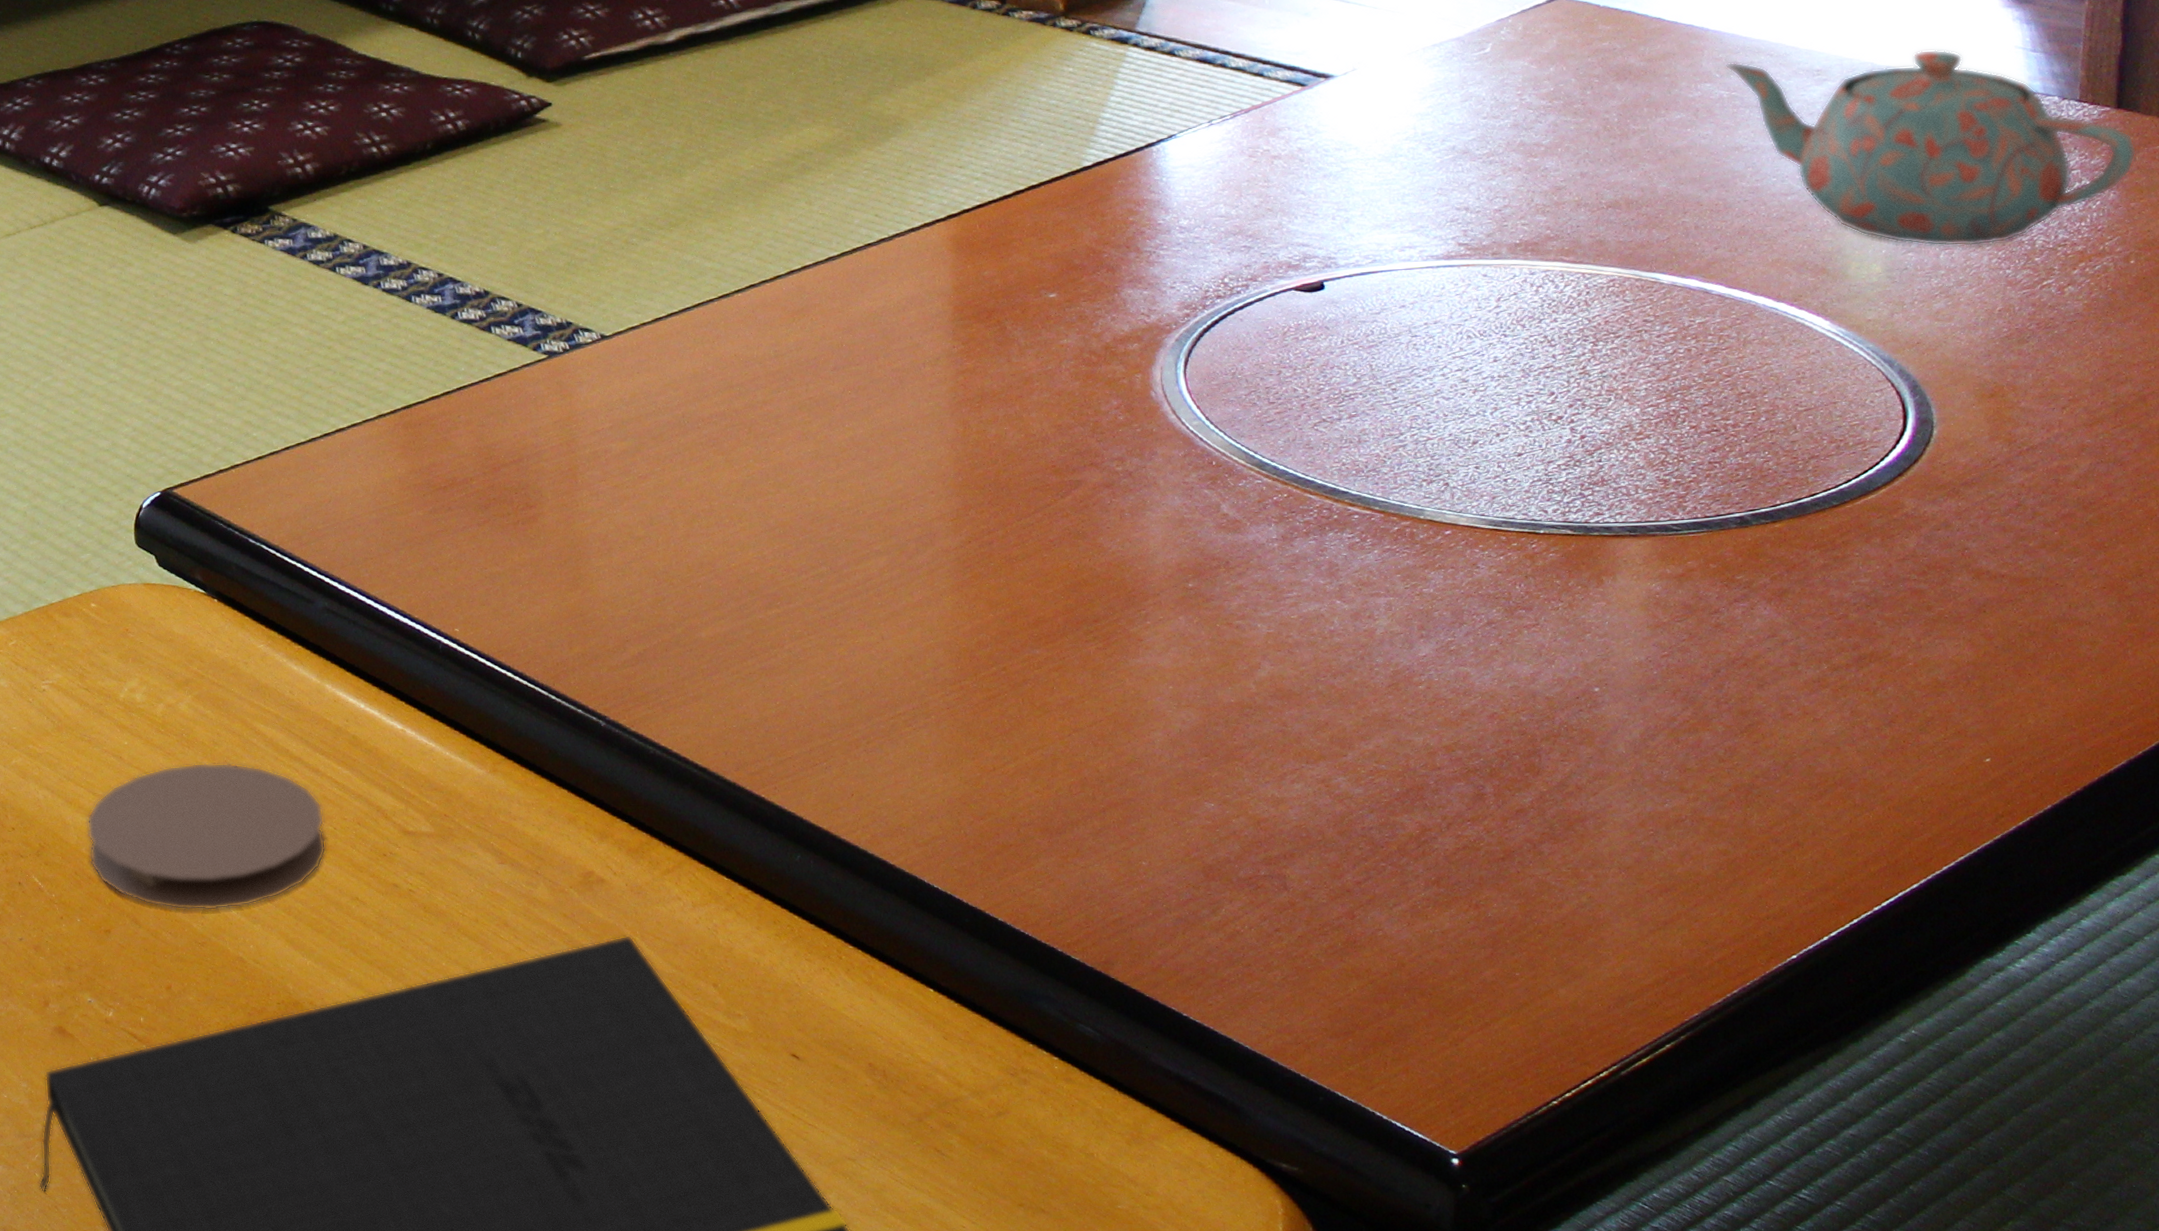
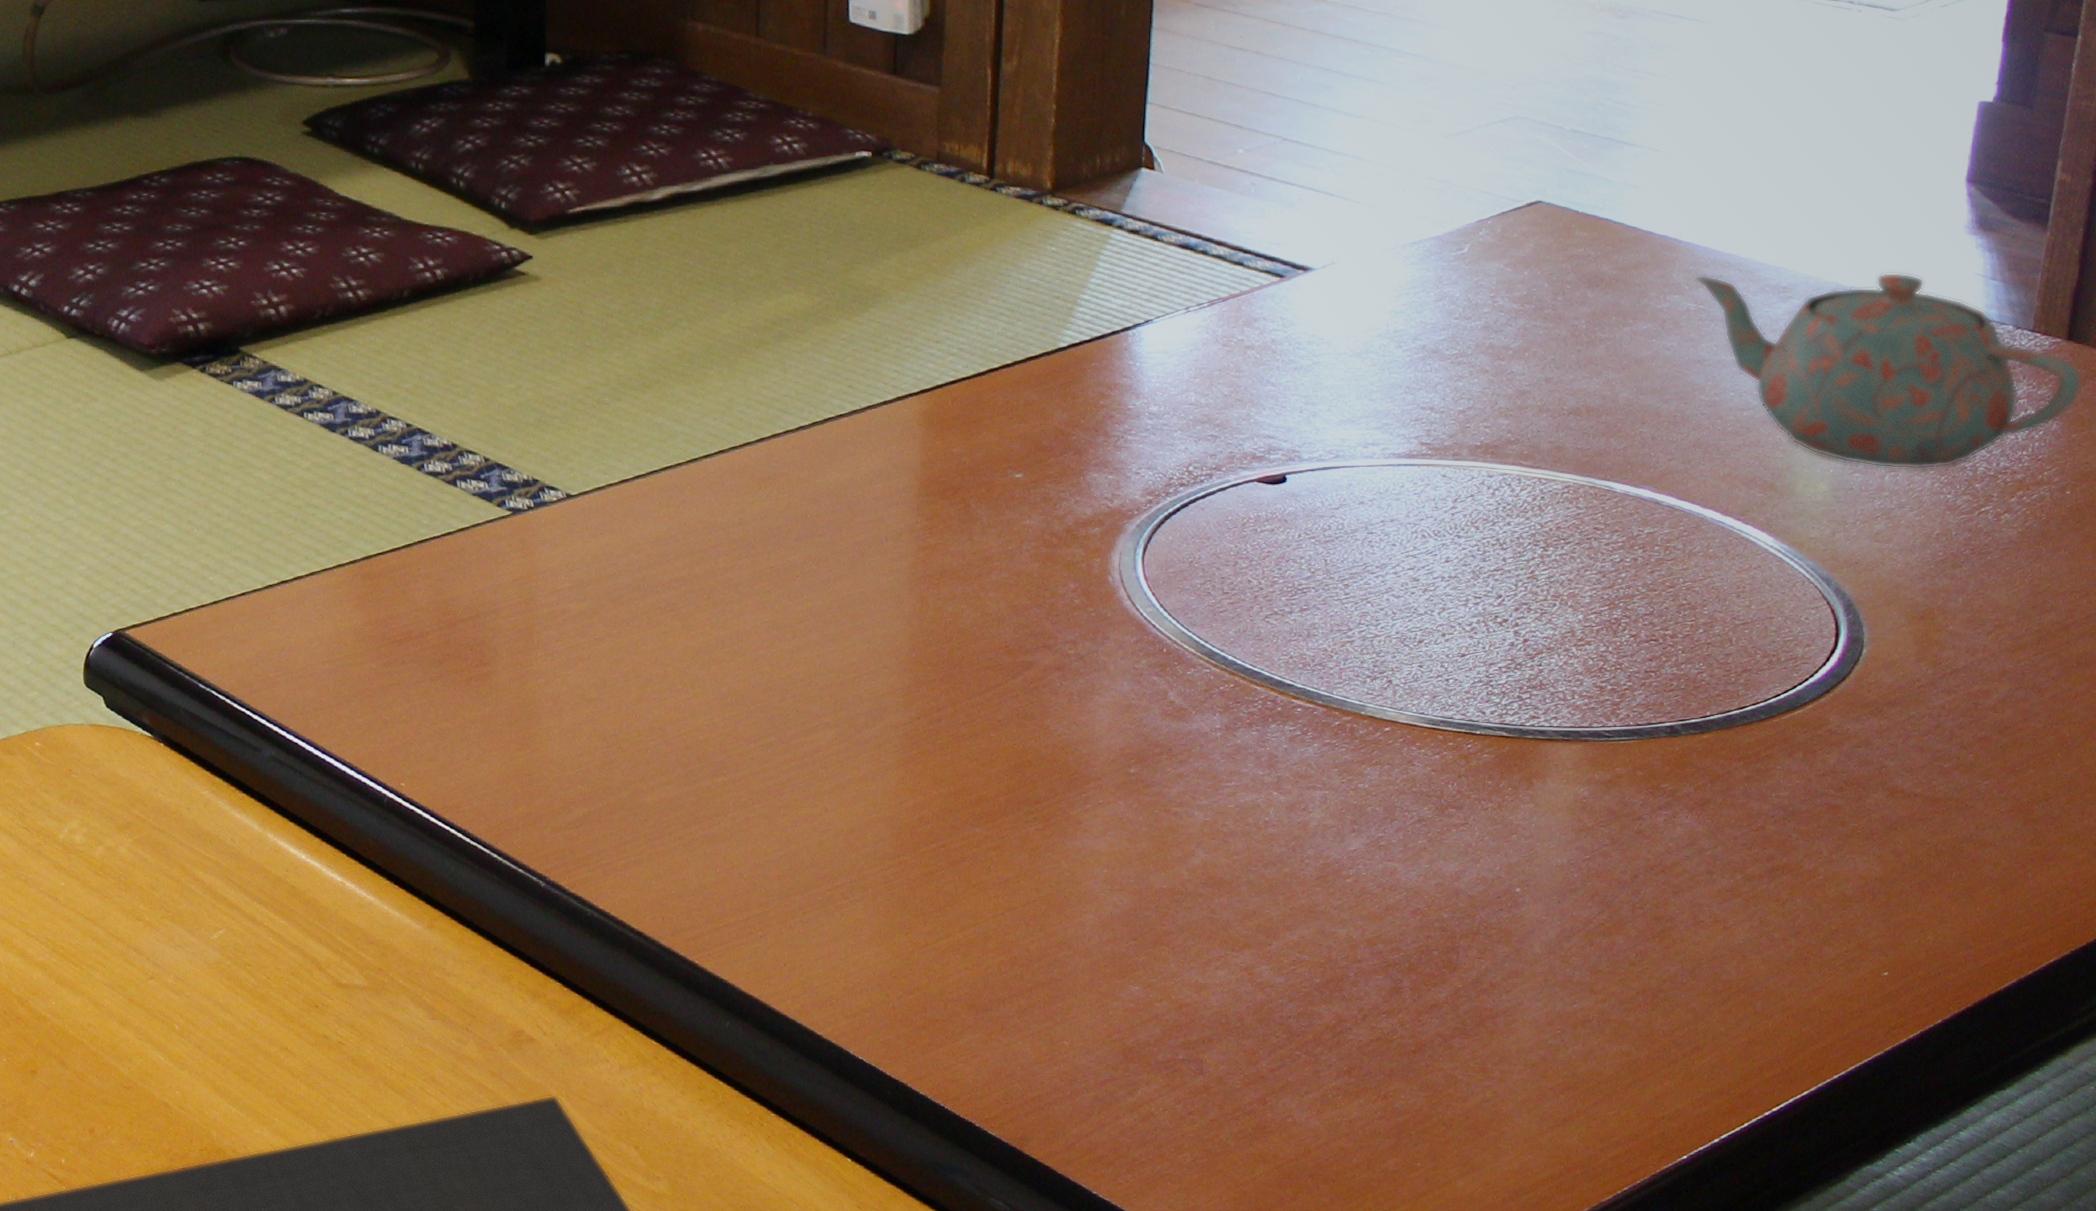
coaster: present [87,762,326,911] -> none [19,907,258,1055]

